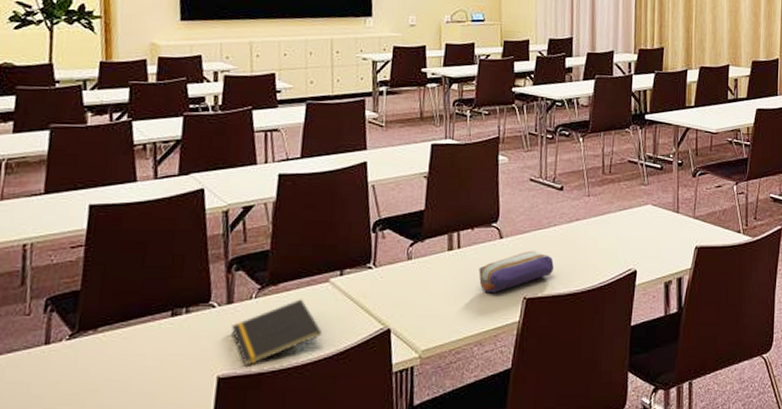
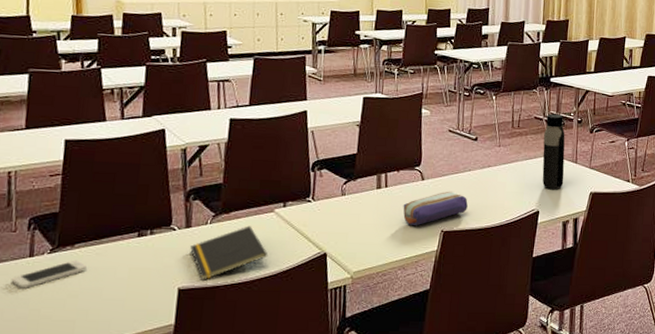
smartphone: none [22,346,112,383] -> present [11,260,88,288]
water bottle: none [639,156,665,245] -> present [542,114,565,190]

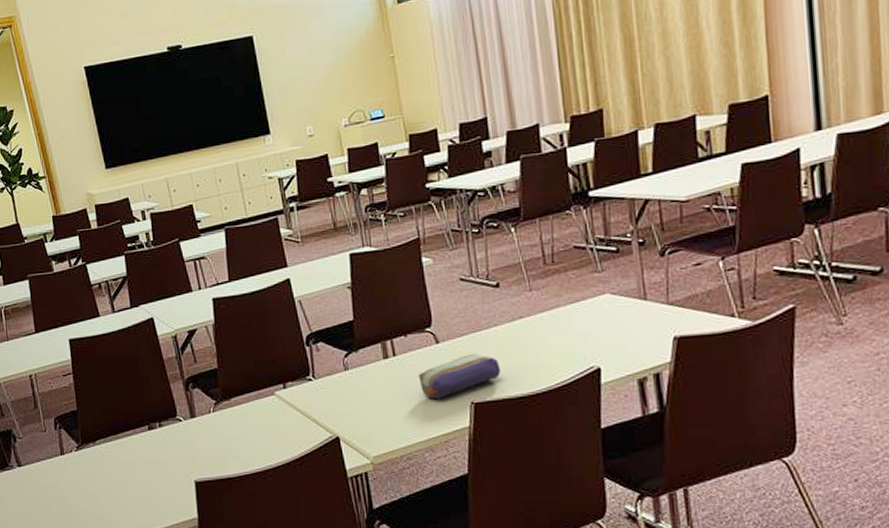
smartphone: present [11,260,88,288] -> none [50,456,111,485]
notepad: present [190,226,269,281] -> none [198,411,277,472]
water bottle: present [542,114,565,190] -> none [590,237,631,339]

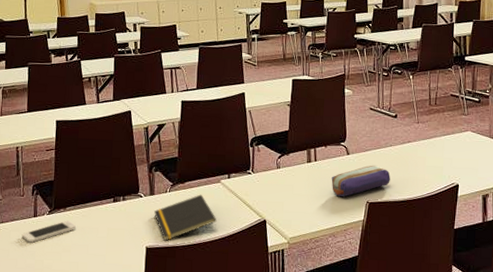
smartphone: none [50,456,111,485] -> present [21,220,77,243]
notepad: none [198,411,277,472] -> present [154,194,217,241]

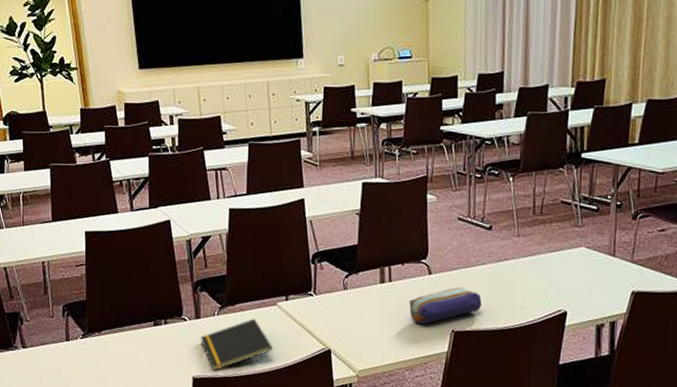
smartphone: present [21,220,77,243] -> none [53,345,114,369]

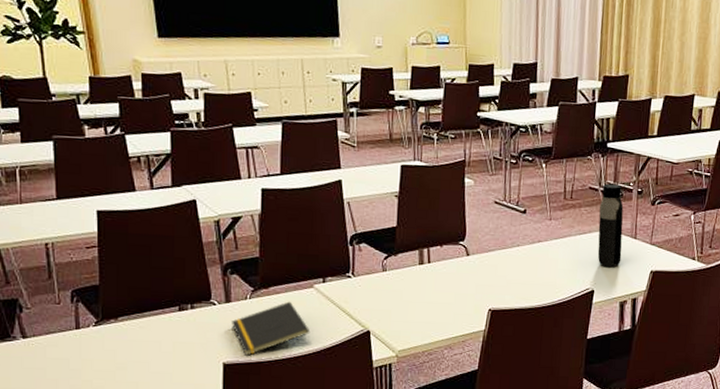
pencil case: present [409,287,482,325] -> none [447,267,517,305]
water bottle: none [570,197,600,288] -> present [597,183,624,268]

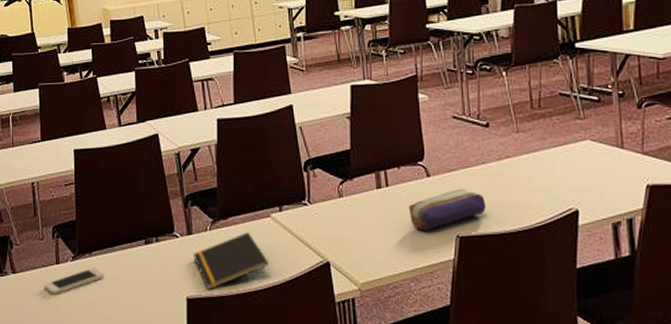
smartphone: none [61,333,133,360] -> present [44,267,105,294]
pencil case: none [447,267,517,305] -> present [408,188,486,231]
water bottle: present [597,183,624,268] -> none [573,87,608,184]

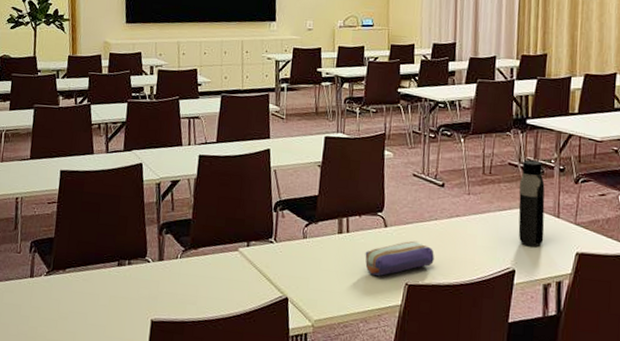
smartphone: present [44,267,105,294] -> none [15,283,76,307]
notepad: present [194,232,270,290] -> none [162,263,233,315]
water bottle: none [573,87,608,184] -> present [518,160,545,247]

